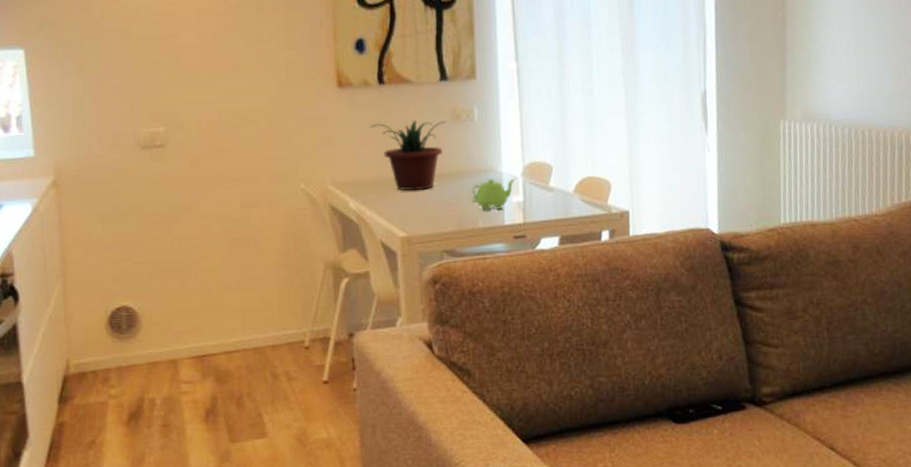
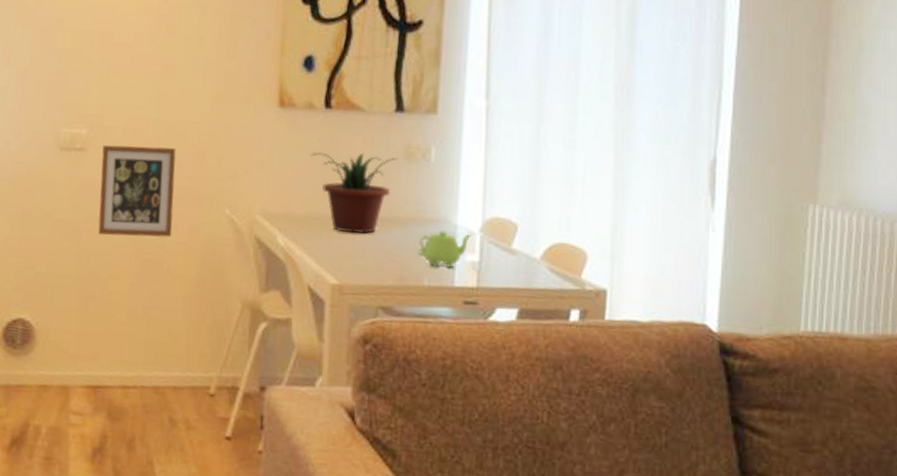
picture frame: none [181,135,255,221] -> present [98,144,176,238]

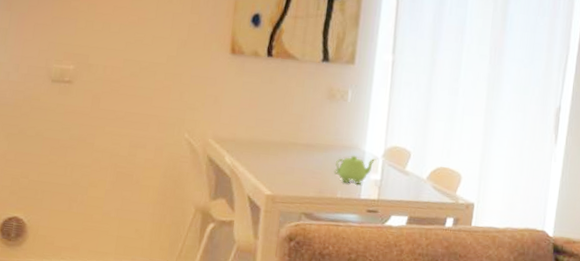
picture frame: present [98,144,176,238] -> none [81,78,147,155]
potted plant: present [310,152,399,235] -> none [254,91,323,157]

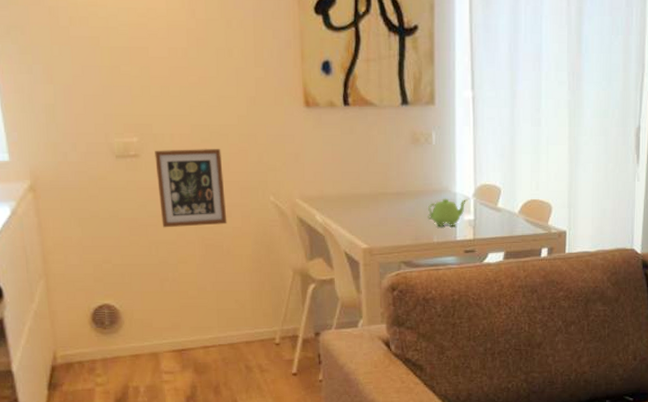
picture frame: none [81,78,147,155] -> present [155,149,227,228]

